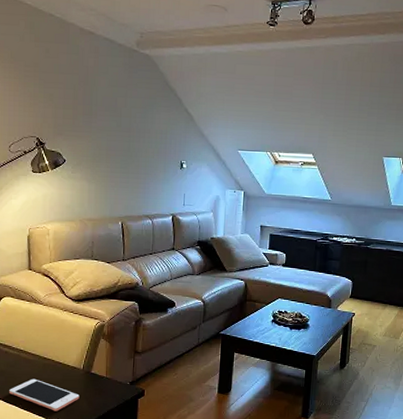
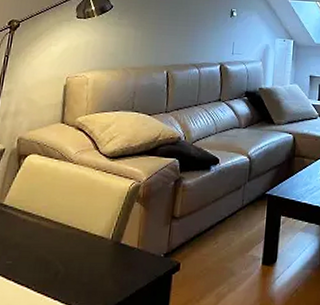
cell phone: present [9,378,80,412] -> none [22,252,105,293]

